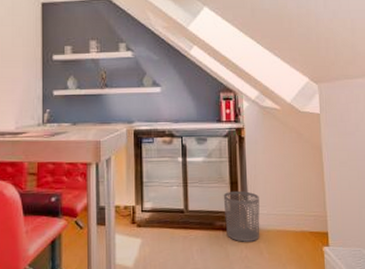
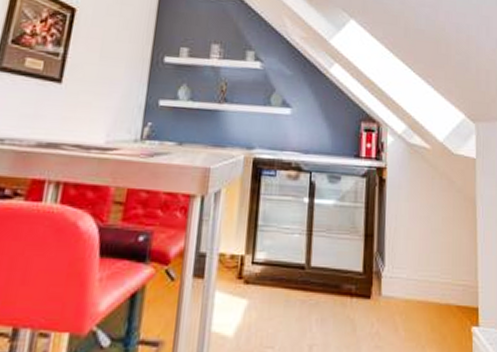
waste bin: present [223,190,260,242] -> none [354,245,398,313]

